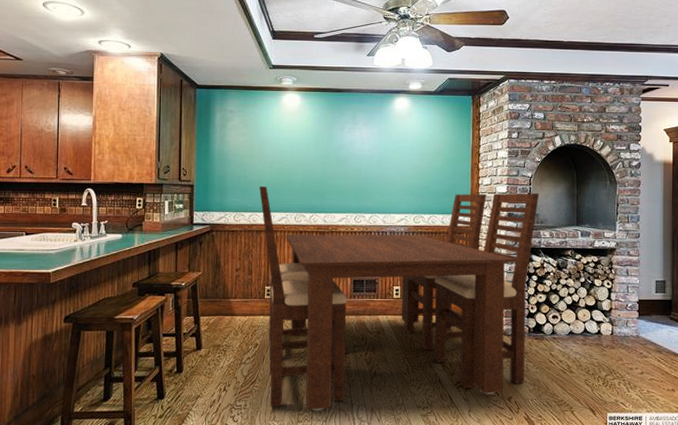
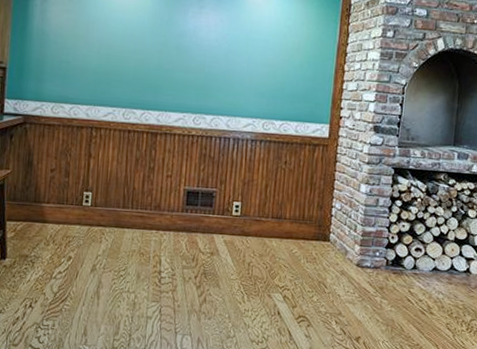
dining table: present [259,186,540,411] -> none [81,74,413,338]

